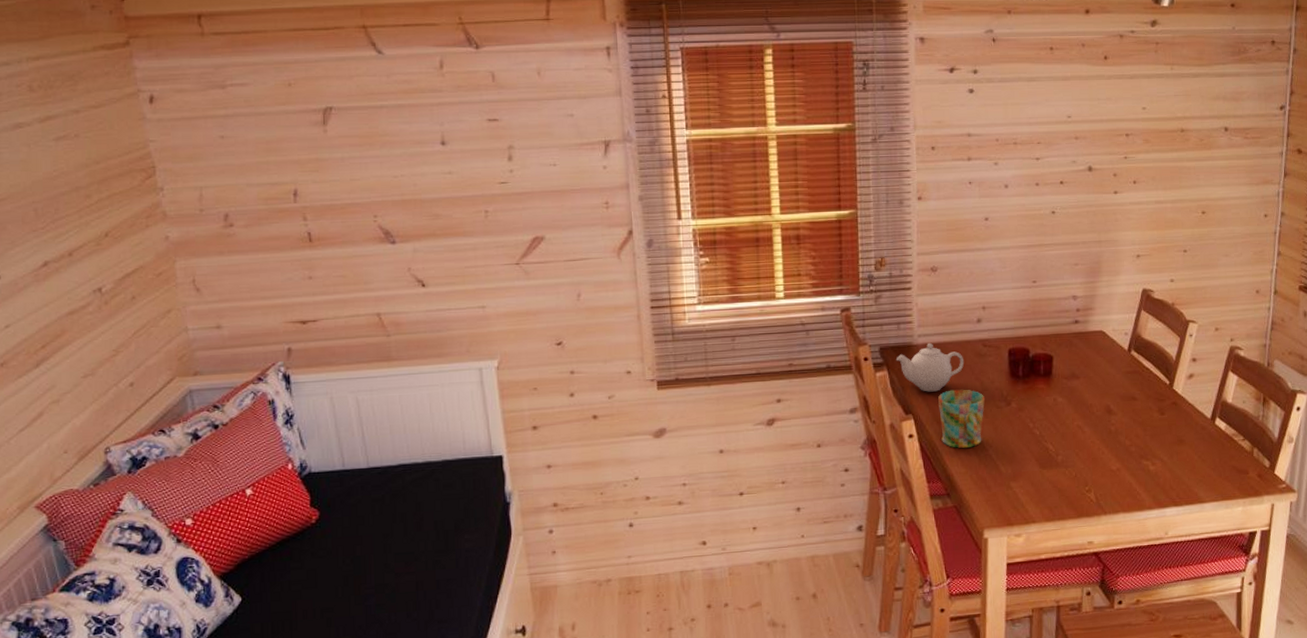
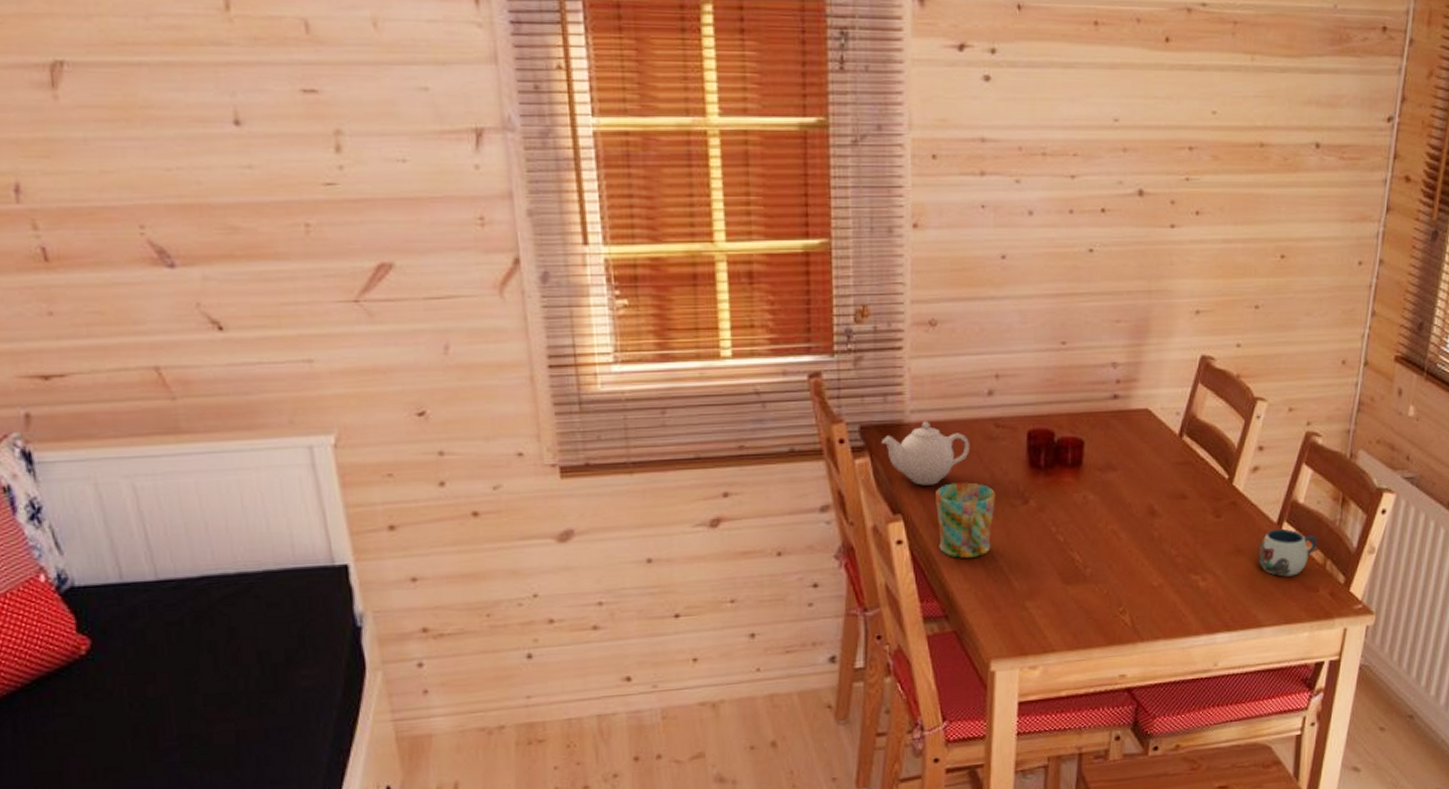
mug: none [1196,423,1245,462] -> present [1258,528,1317,577]

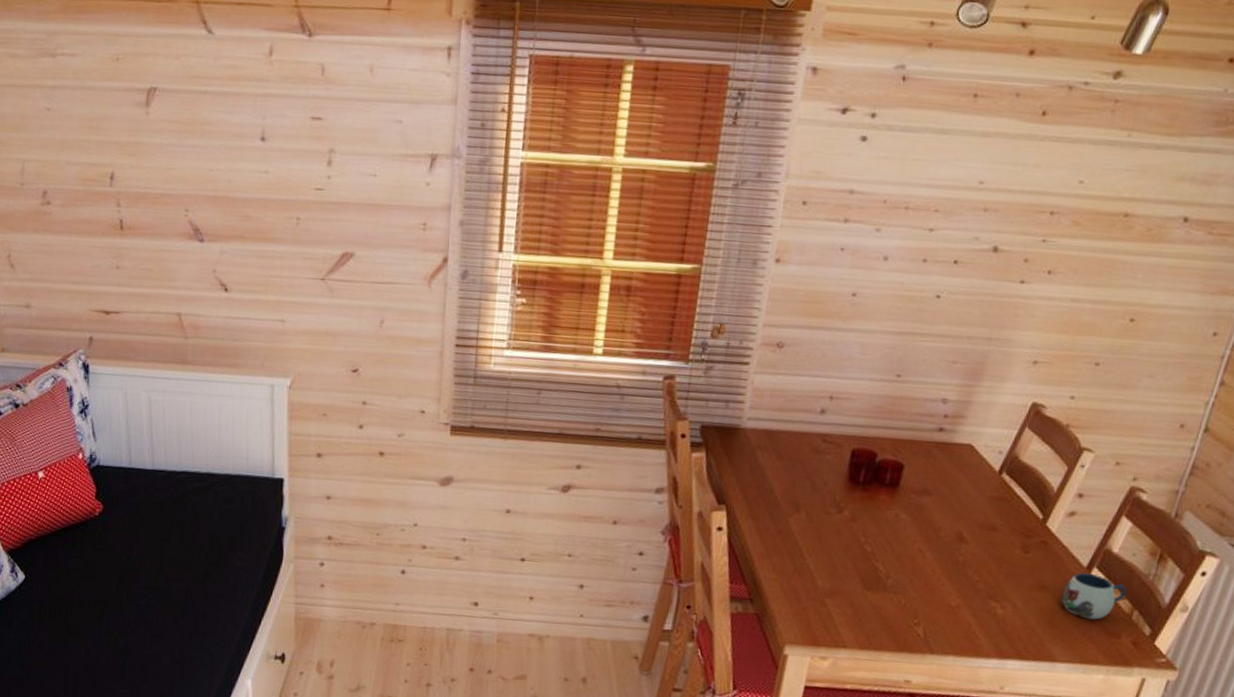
teapot: present [880,420,971,486] -> none [717,428,797,485]
mug: present [936,482,997,559] -> none [754,485,814,553]

